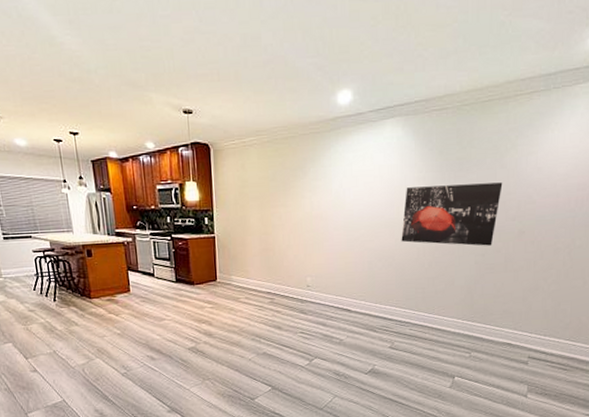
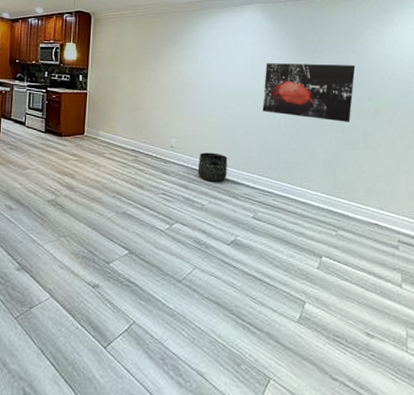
basket: none [335,288,366,317] -> present [197,152,228,182]

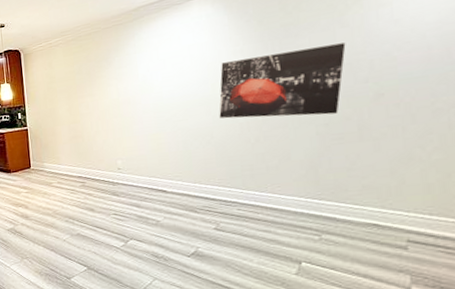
basket: present [197,152,228,182] -> none [148,169,182,198]

